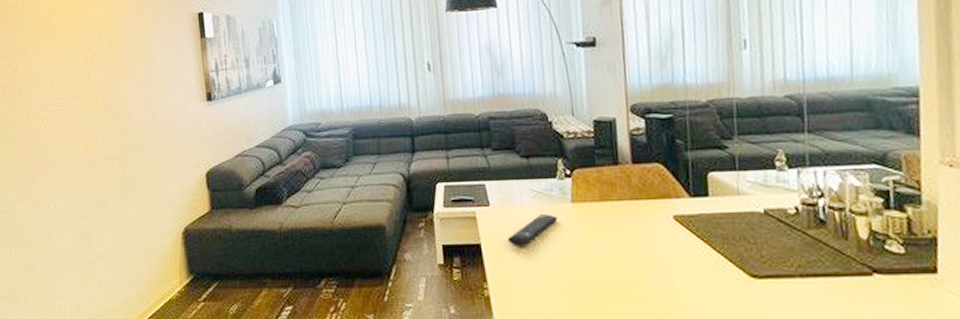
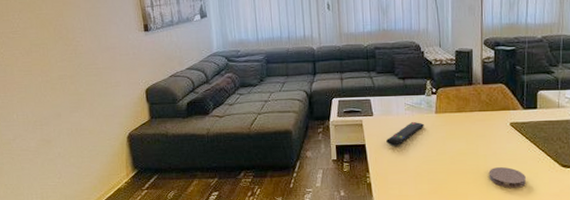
coaster: none [648,277,702,306] -> present [488,167,526,188]

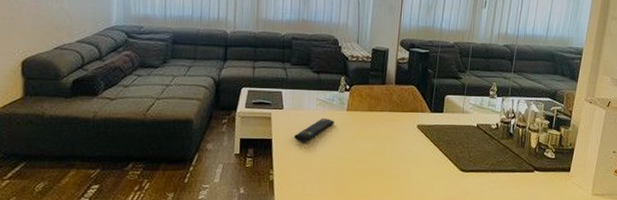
coaster: present [488,167,526,188] -> none [392,169,427,190]

